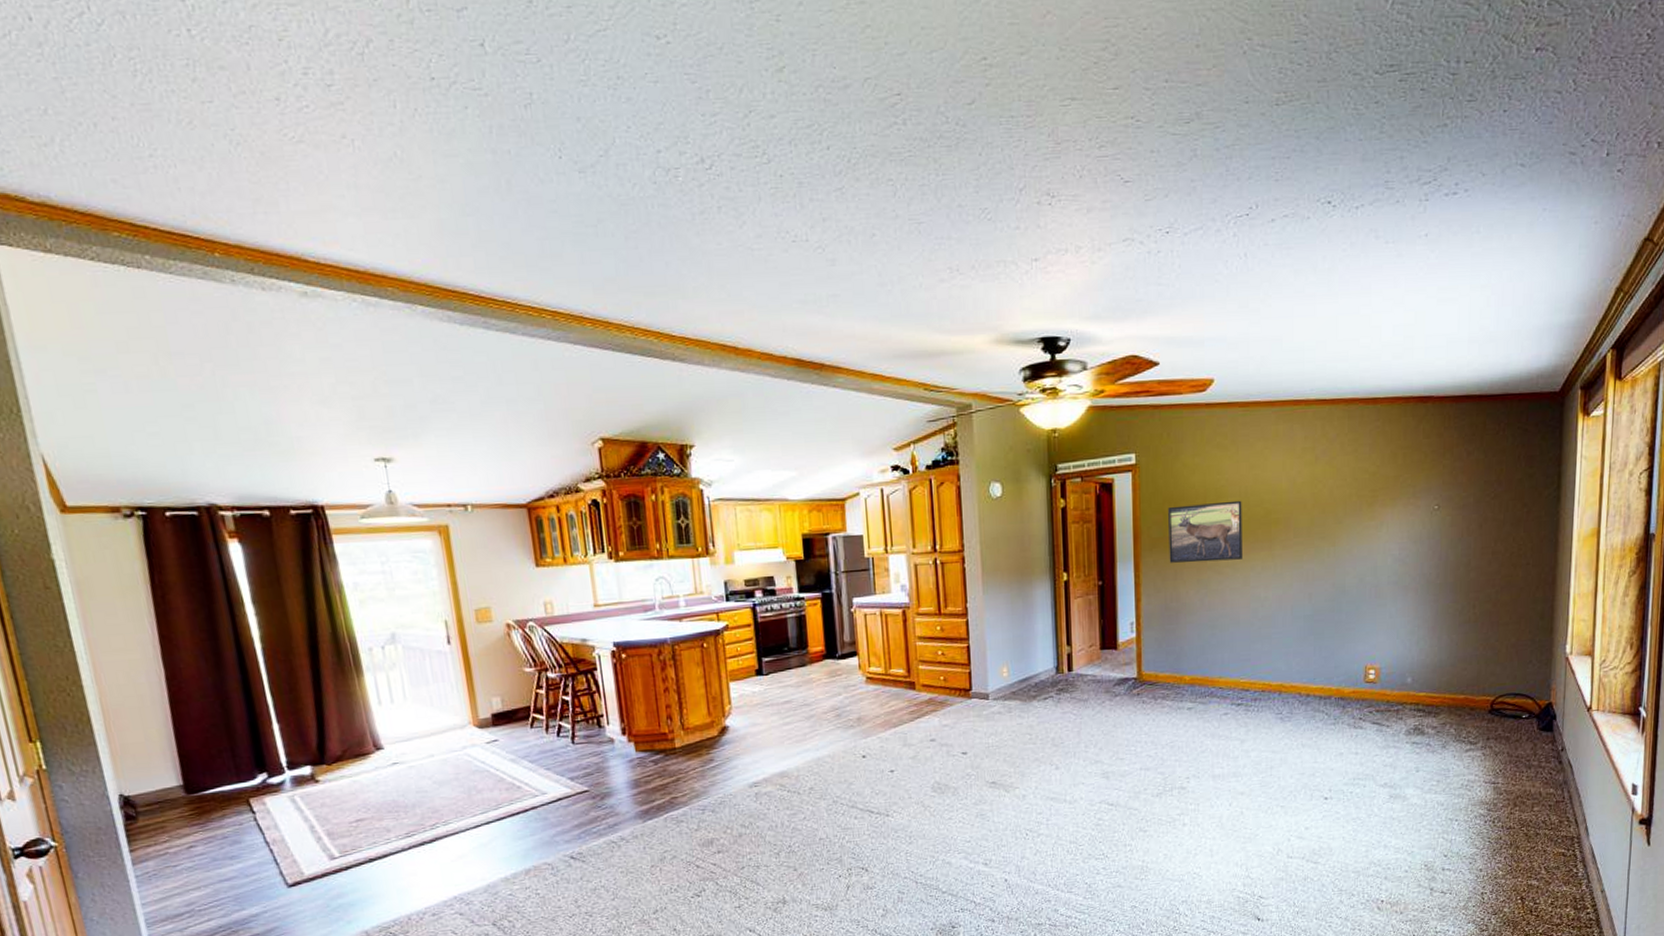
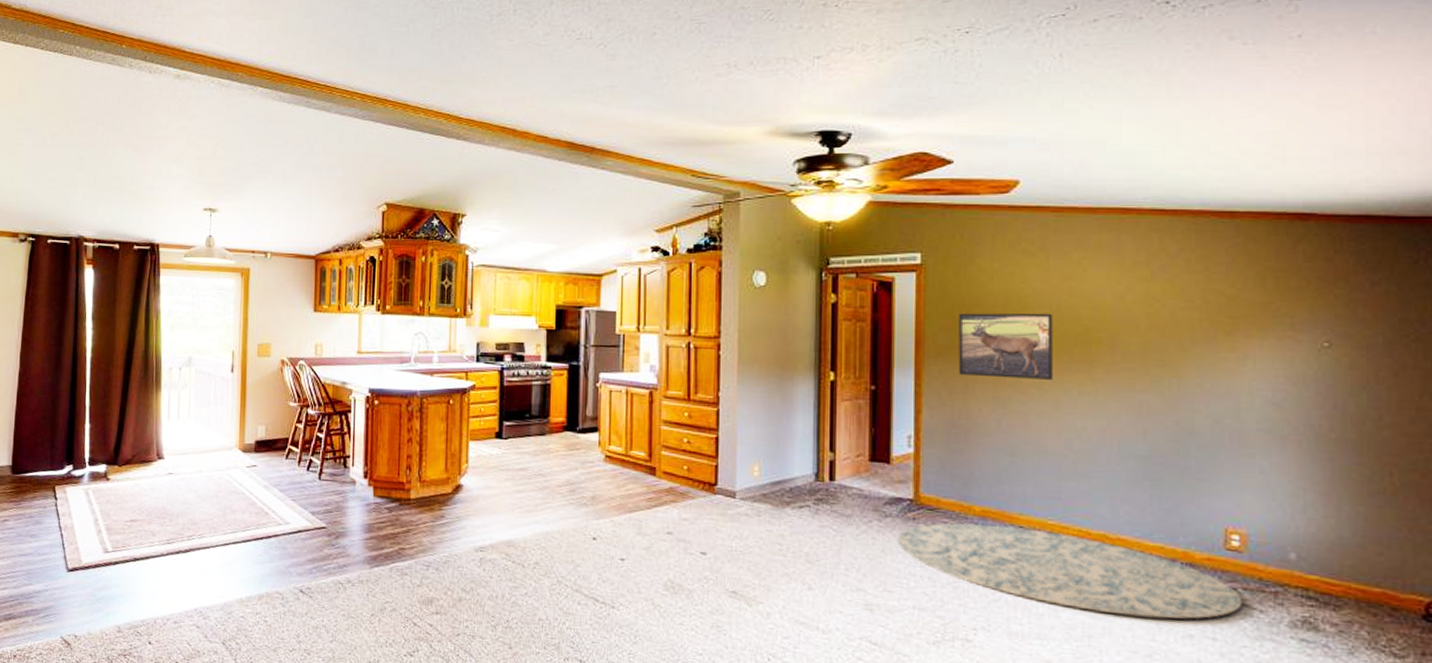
rug: none [1126,688,1376,748] -> present [897,523,1243,620]

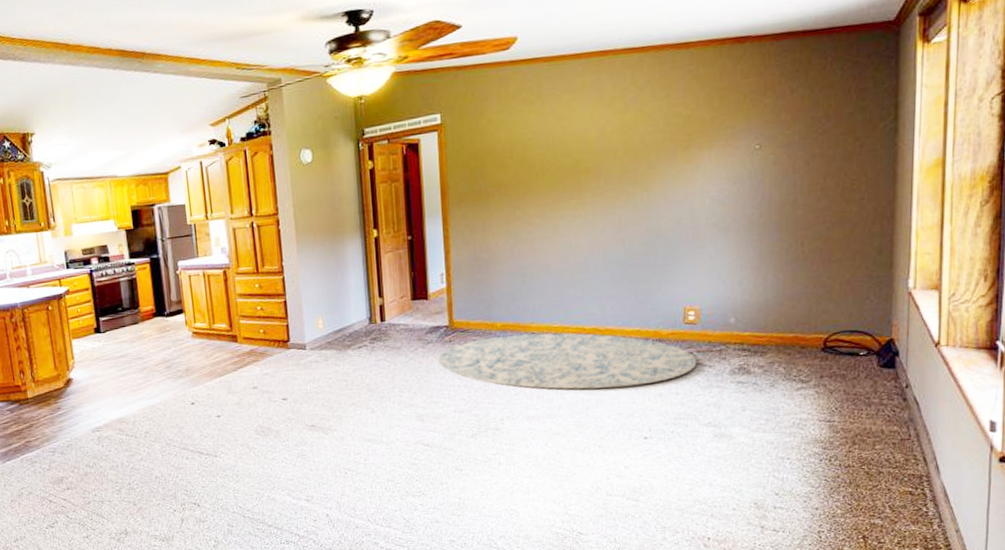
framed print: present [958,313,1053,380] -> none [475,152,552,216]

